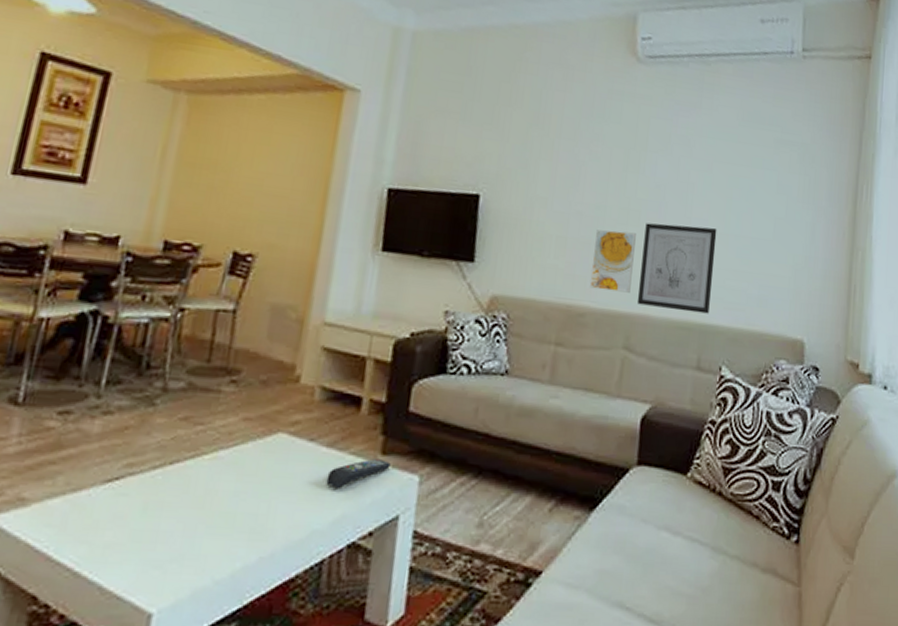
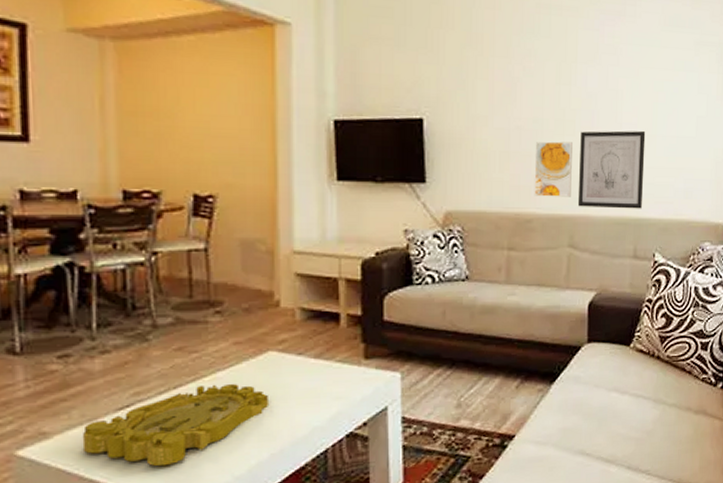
decorative tray: none [58,464,269,557] -> present [82,384,268,467]
remote control: present [326,459,391,488] -> none [319,363,374,391]

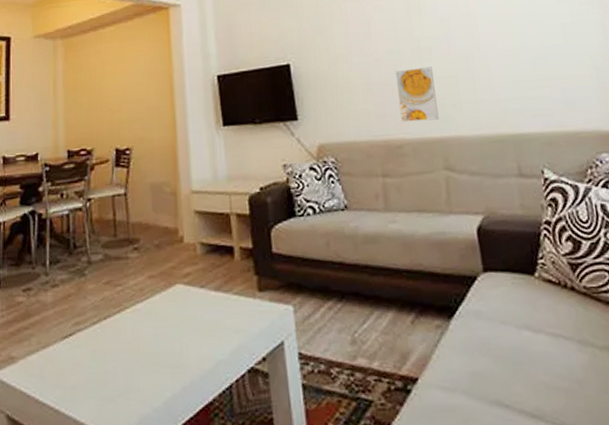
decorative tray: present [82,384,268,467] -> none [38,315,178,394]
wall art: present [577,130,646,209] -> none [438,47,518,128]

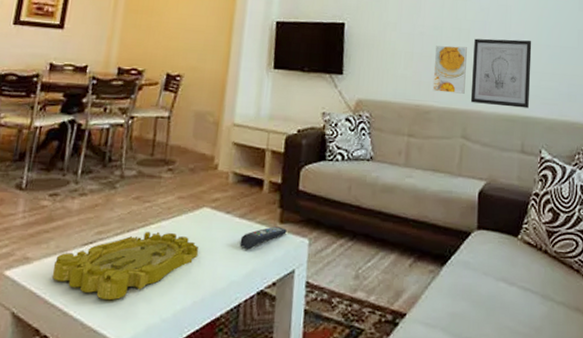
decorative tray: none [38,315,178,394] -> present [51,231,198,301]
remote control: none [220,295,268,324] -> present [239,226,287,249]
wall art: none [438,47,518,128] -> present [470,38,532,108]

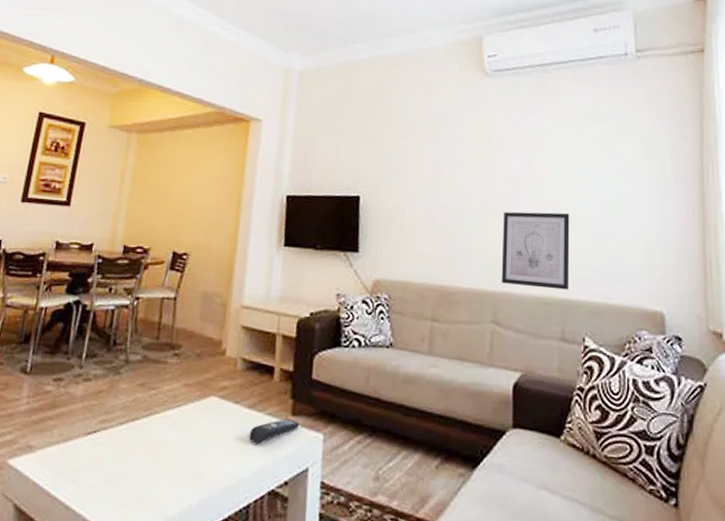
decorative tray: present [51,231,198,301] -> none [54,421,205,496]
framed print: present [432,45,467,94] -> none [458,219,496,274]

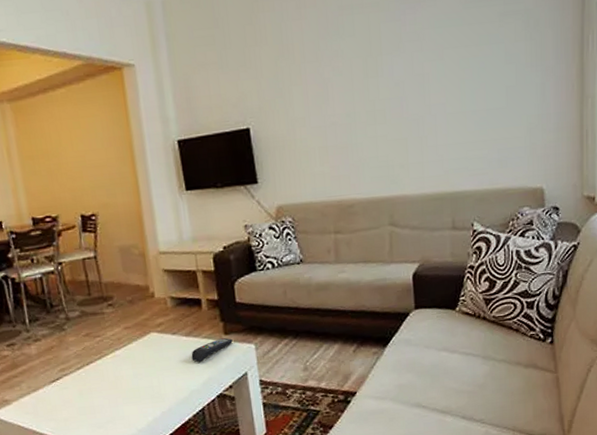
wall art: present [501,211,570,290] -> none [391,109,457,188]

